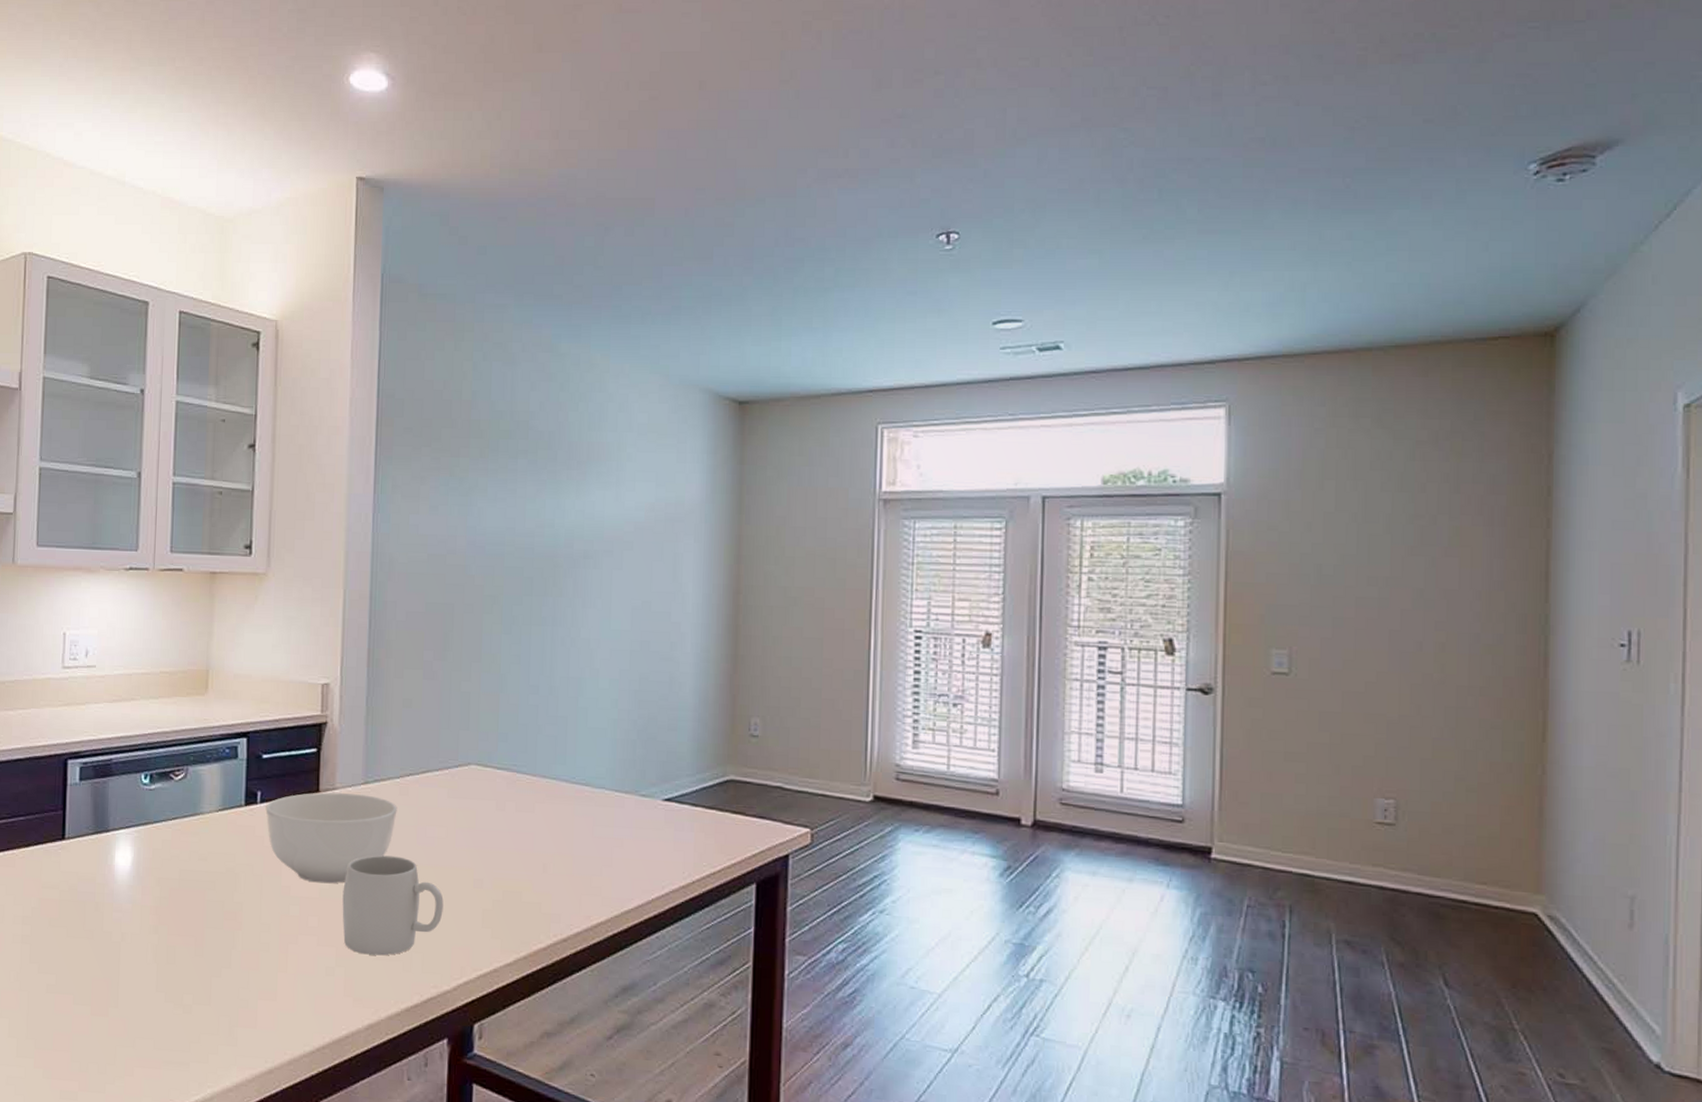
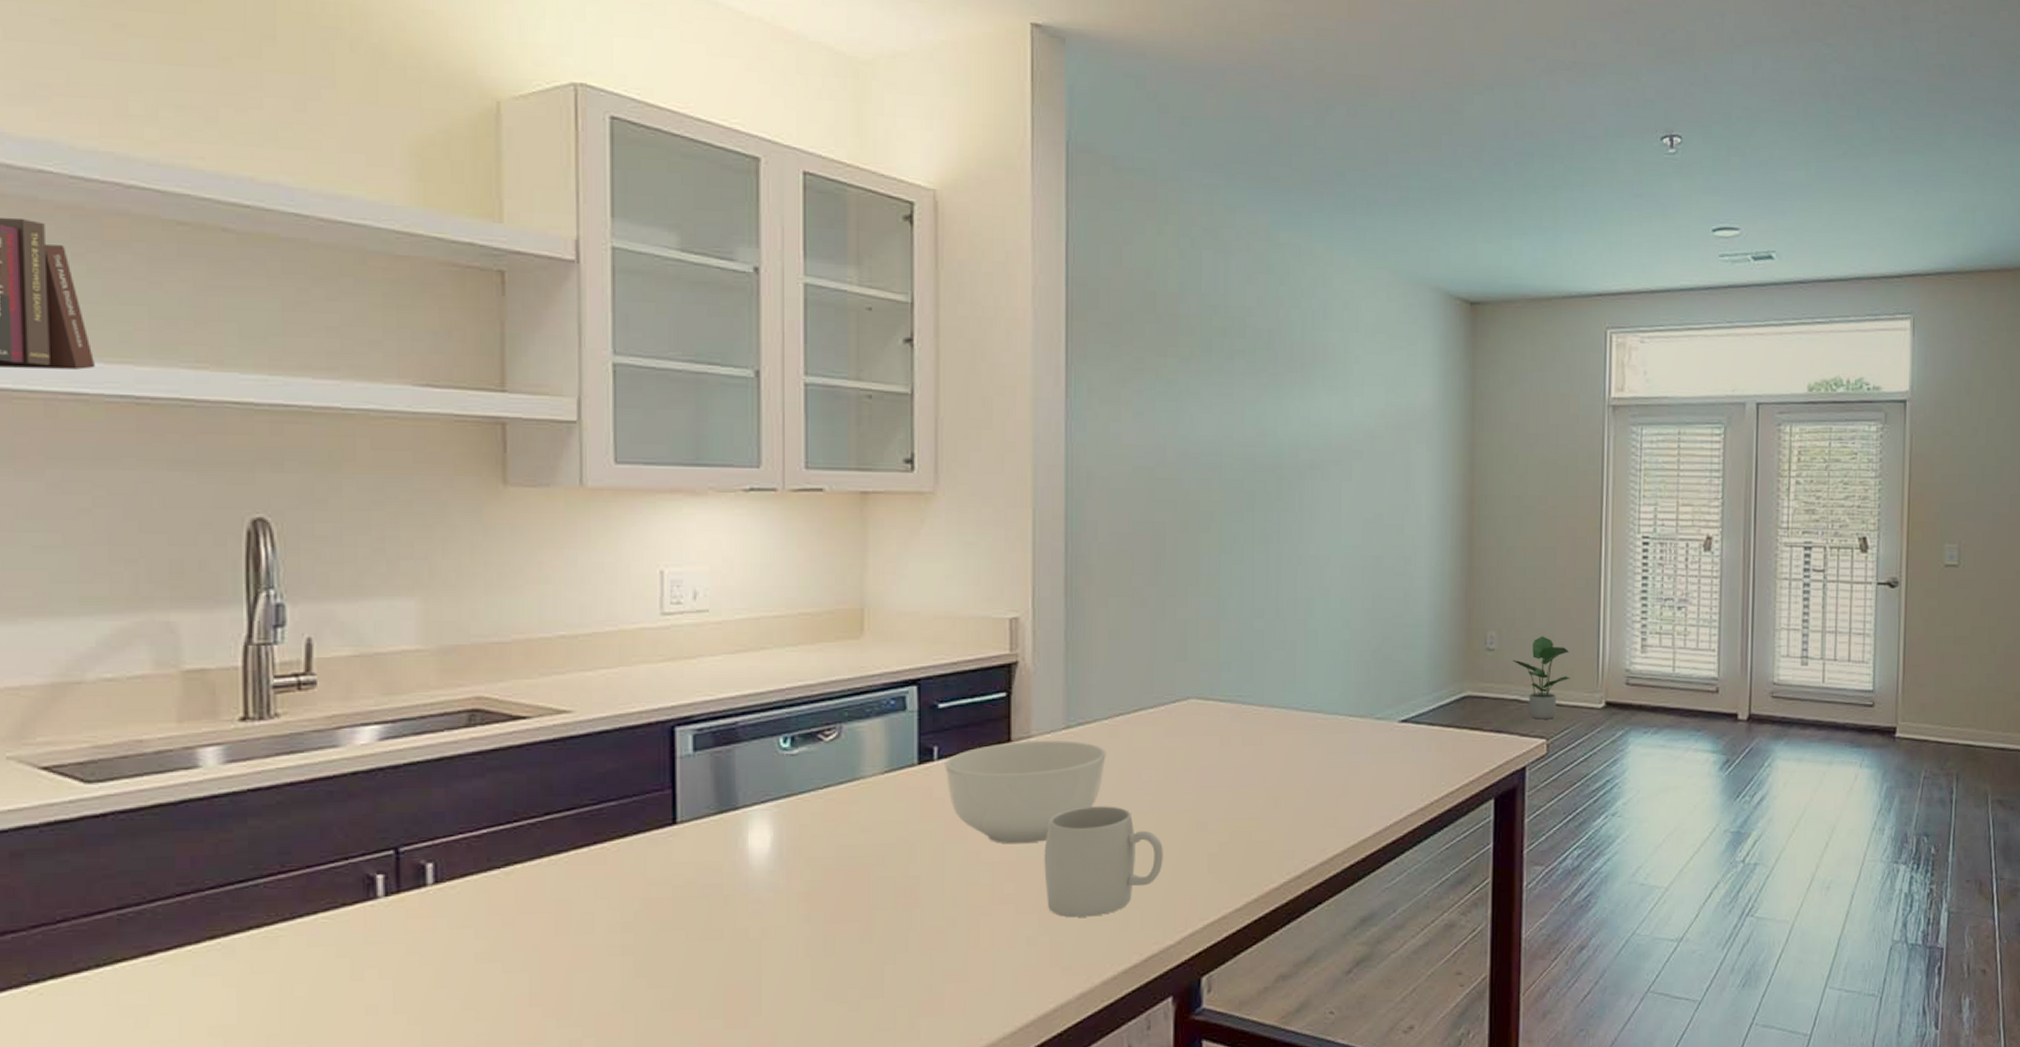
potted plant: none [776,725,836,809] -> present [1512,636,1570,720]

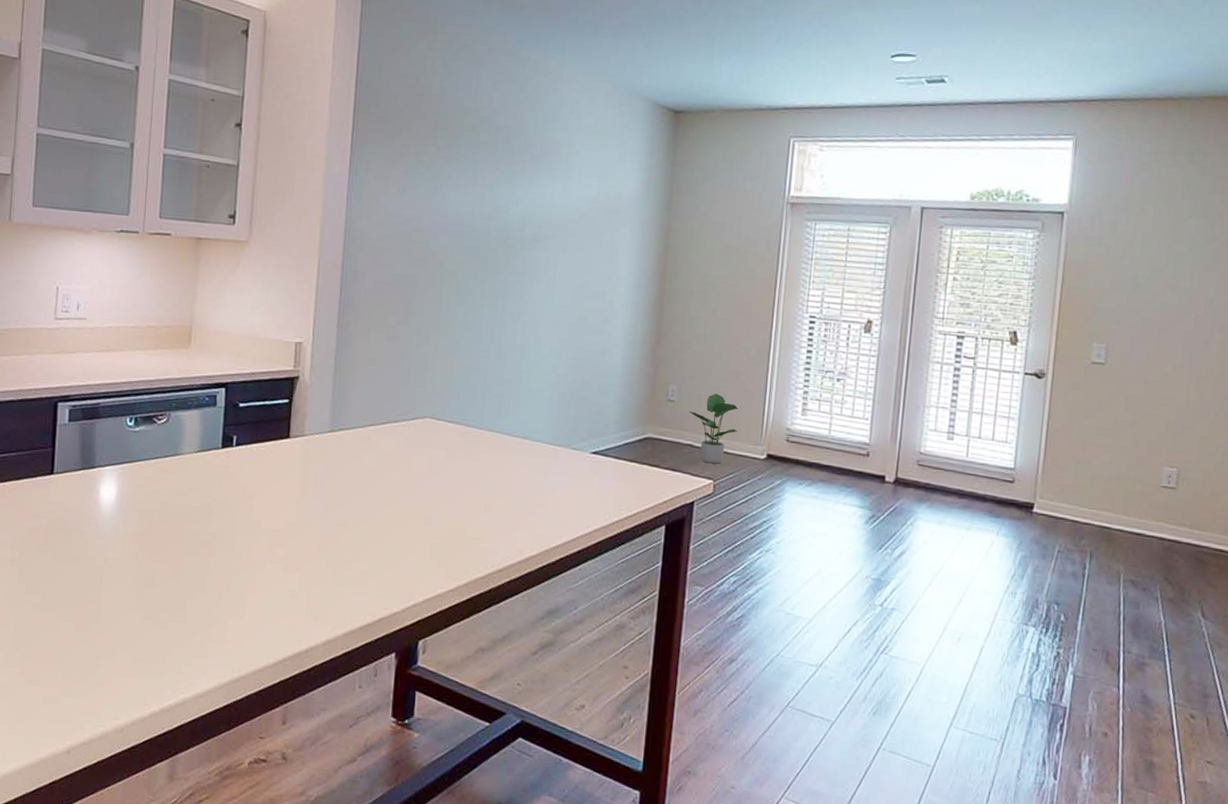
bowl: present [945,741,1106,844] -> none [240,438,359,518]
mug: present [1044,806,1163,918] -> none [306,494,397,582]

